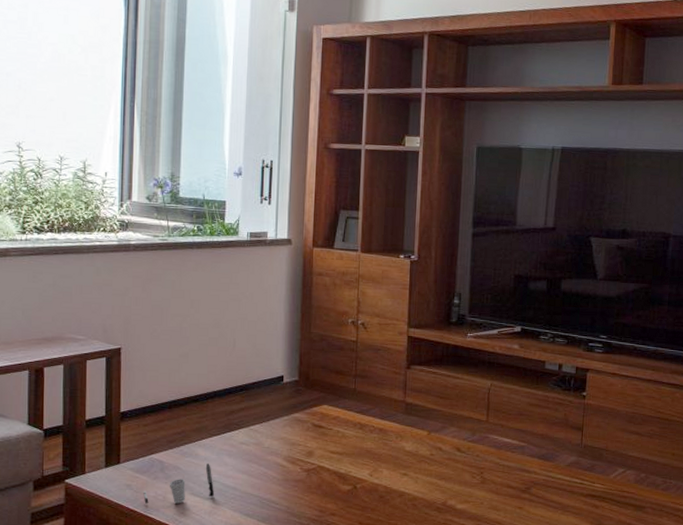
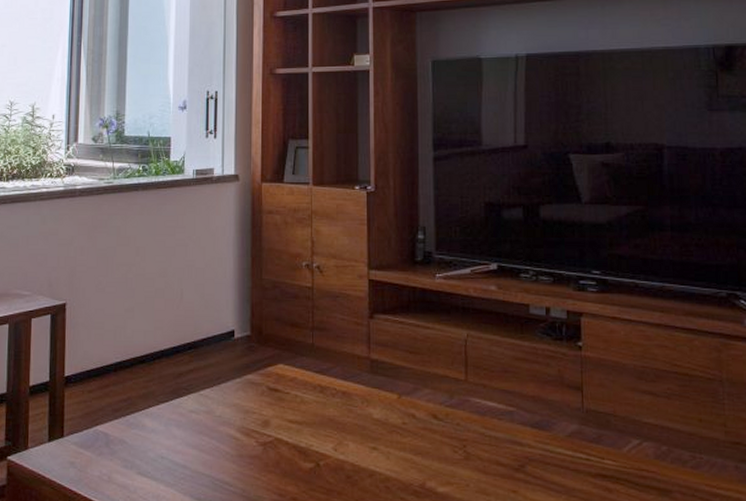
cup: present [143,463,214,504] -> none [87,435,162,486]

